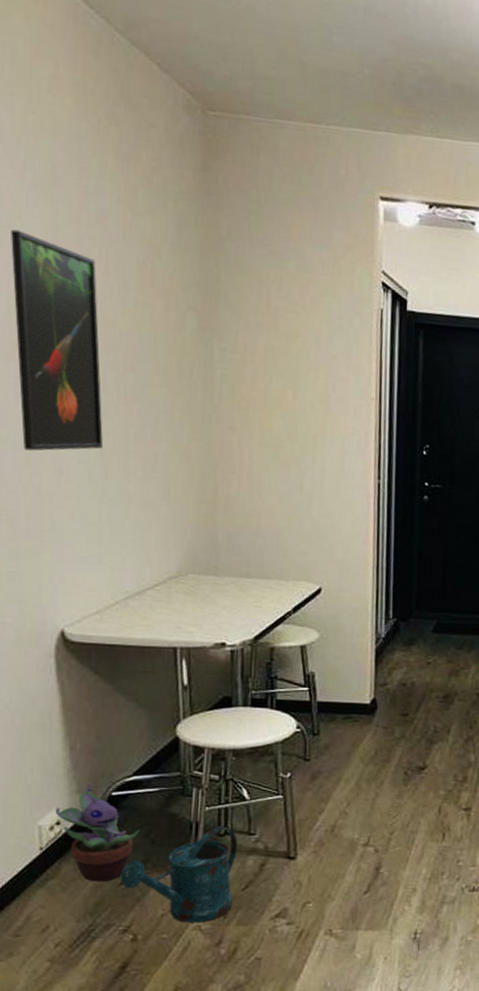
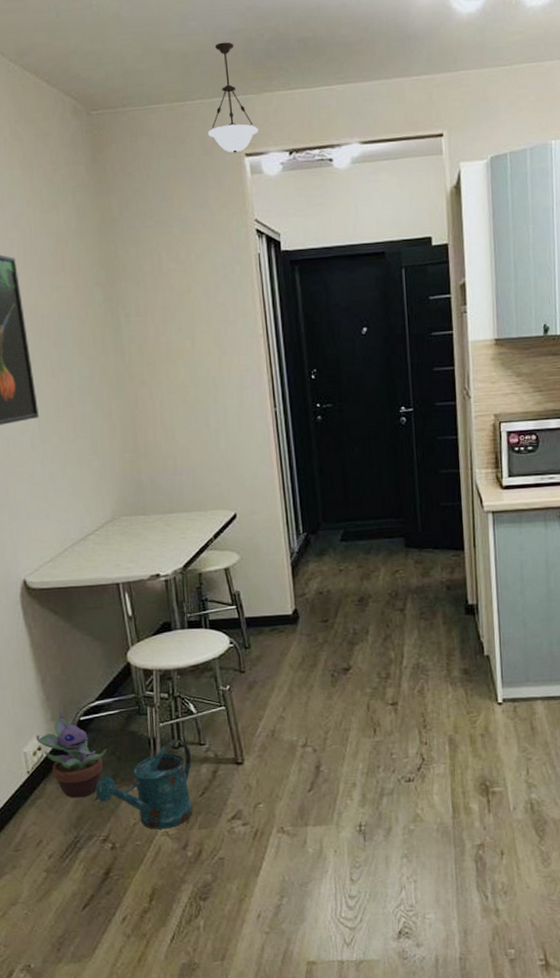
pendant light: none [340,67,398,194] -> present [207,42,258,153]

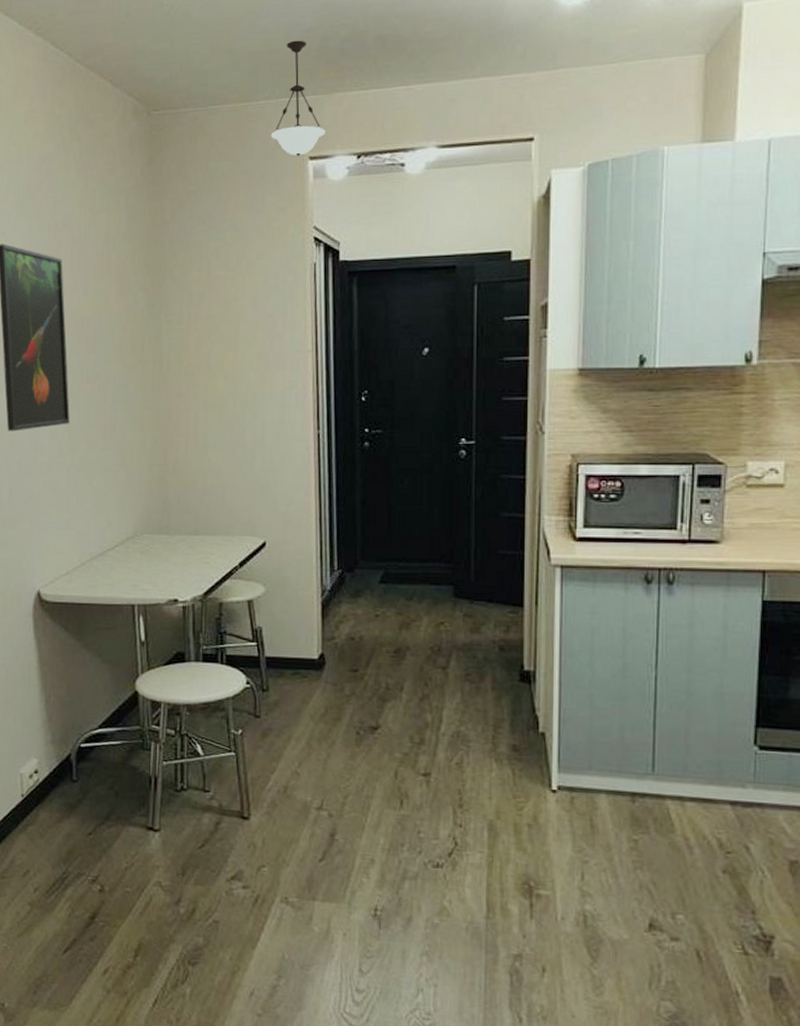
decorative plant: present [36,710,107,799] -> none [34,733,105,831]
watering can: present [95,739,193,830] -> none [89,781,193,879]

